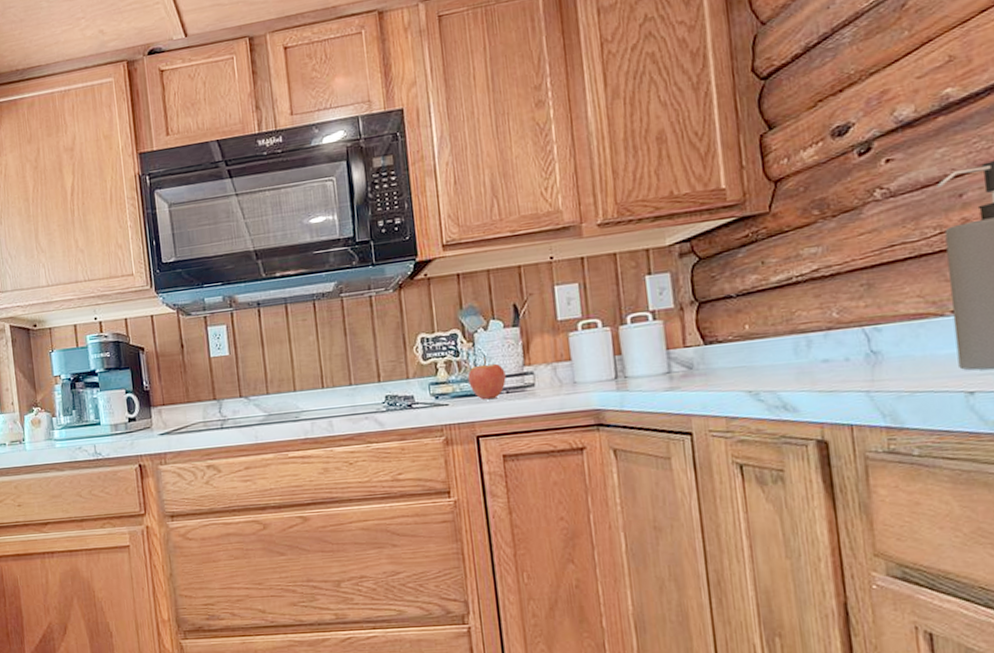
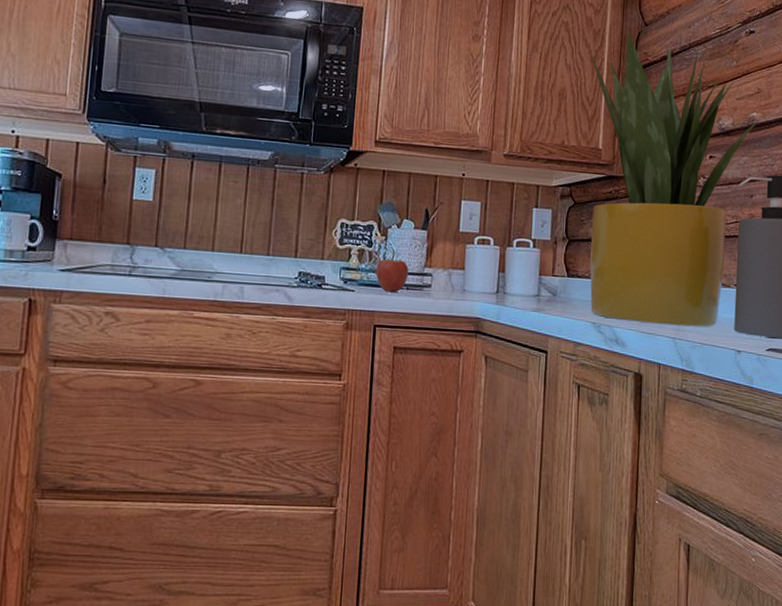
planter: none [692,27,956,383] -> present [590,35,758,328]

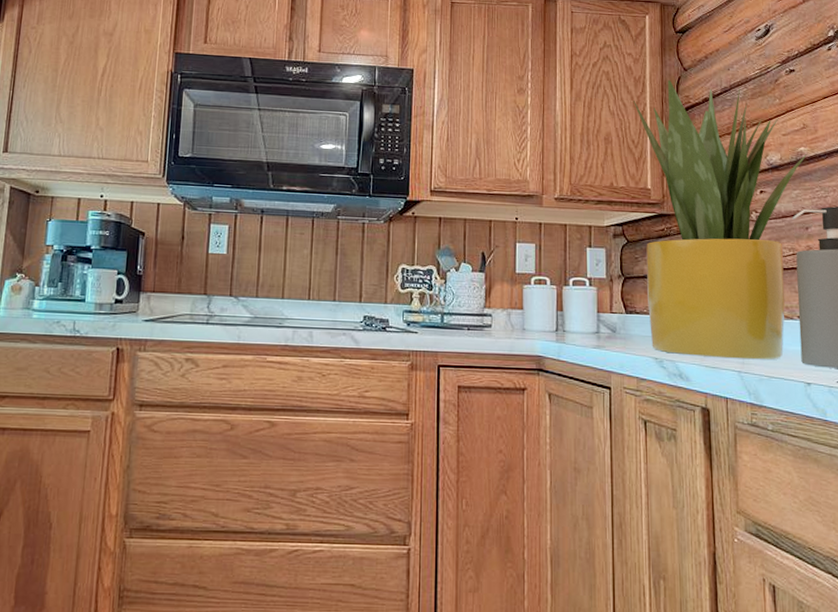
fruit: present [375,252,409,293] -> none [437,294,469,334]

